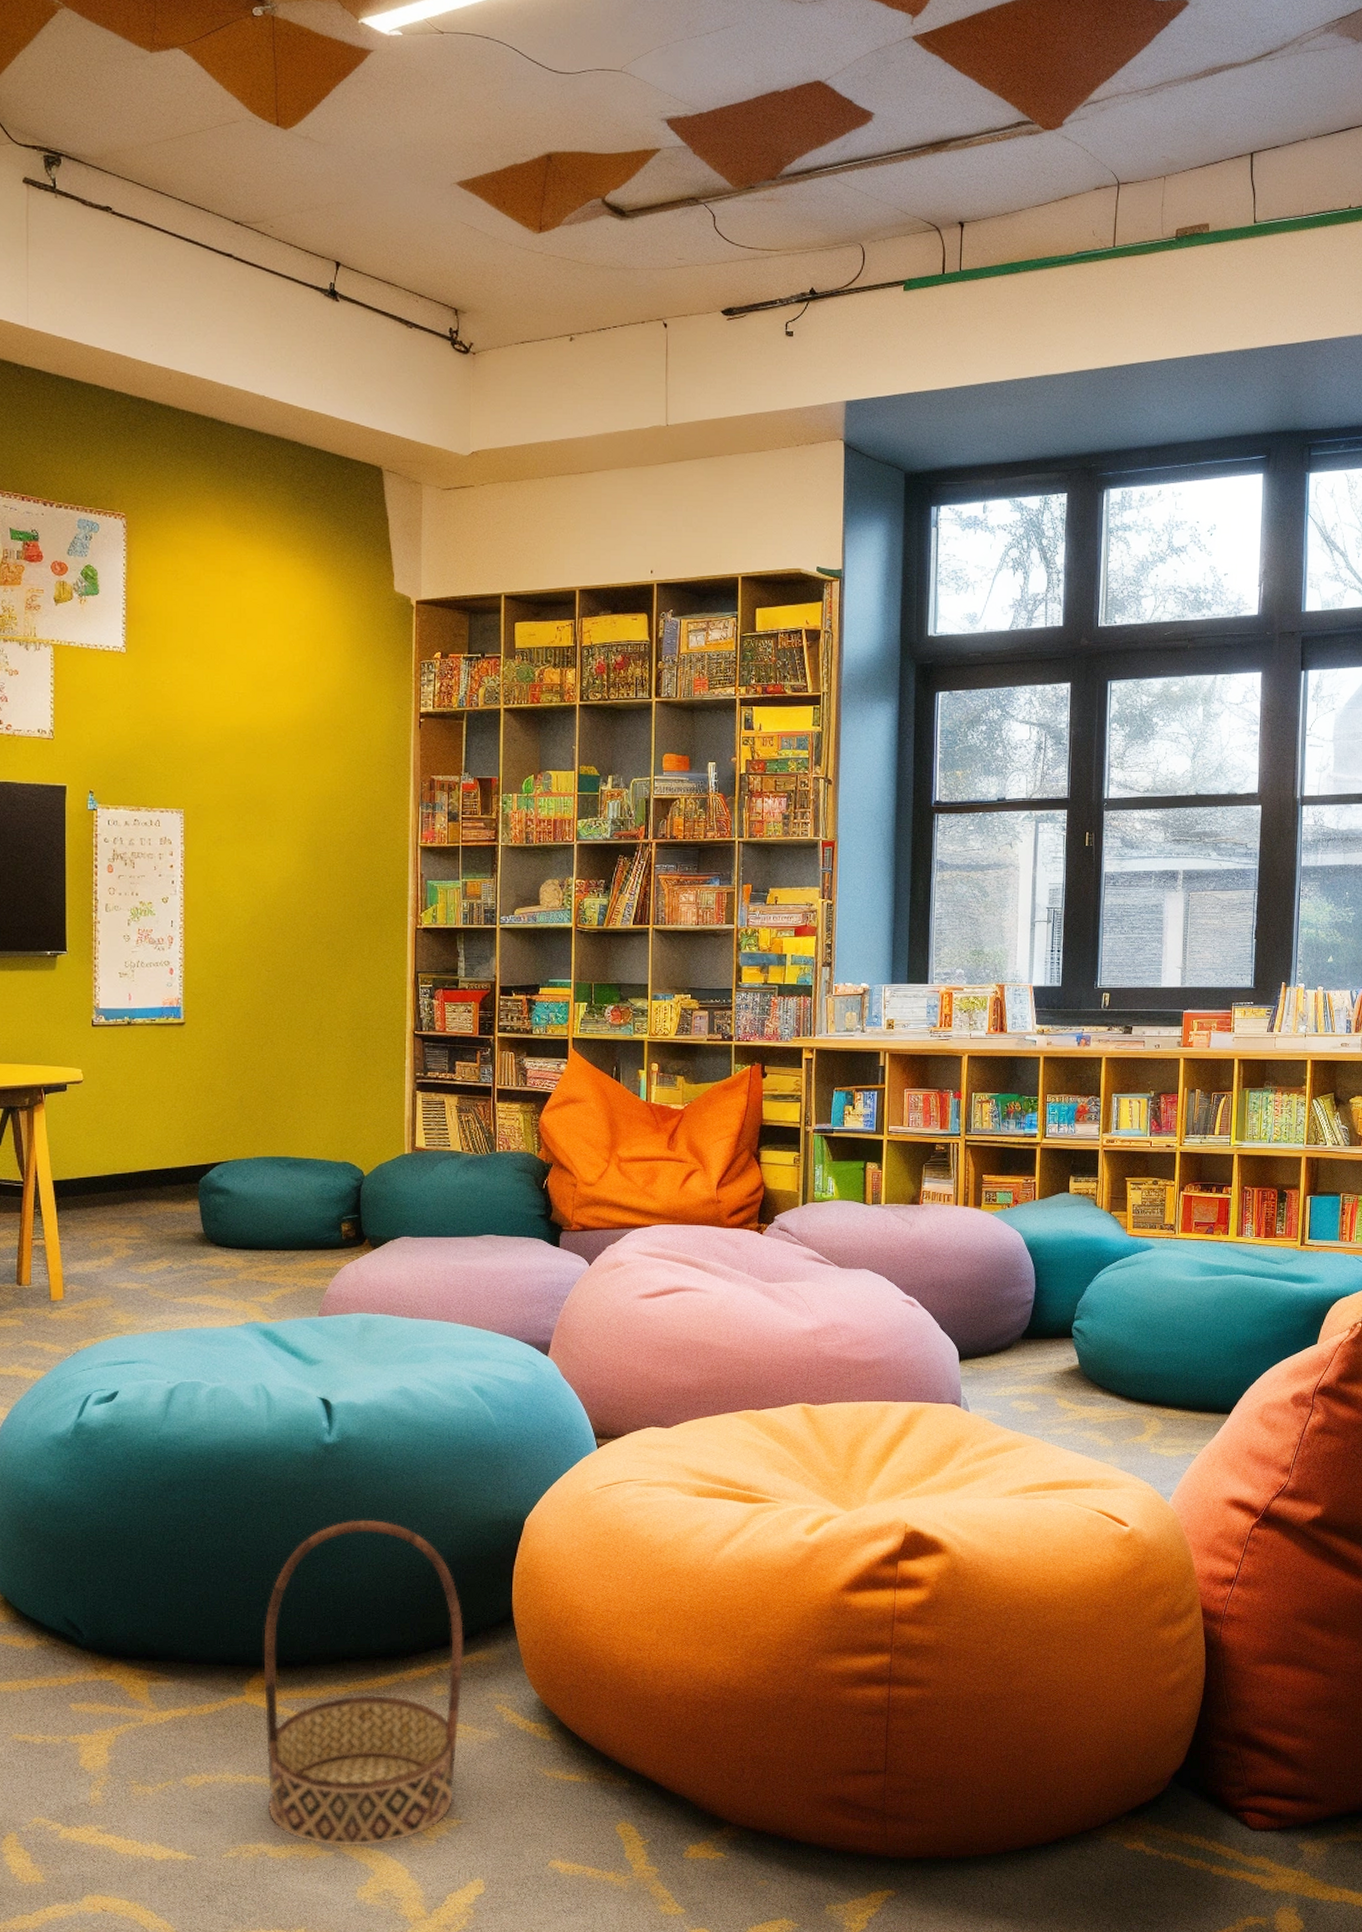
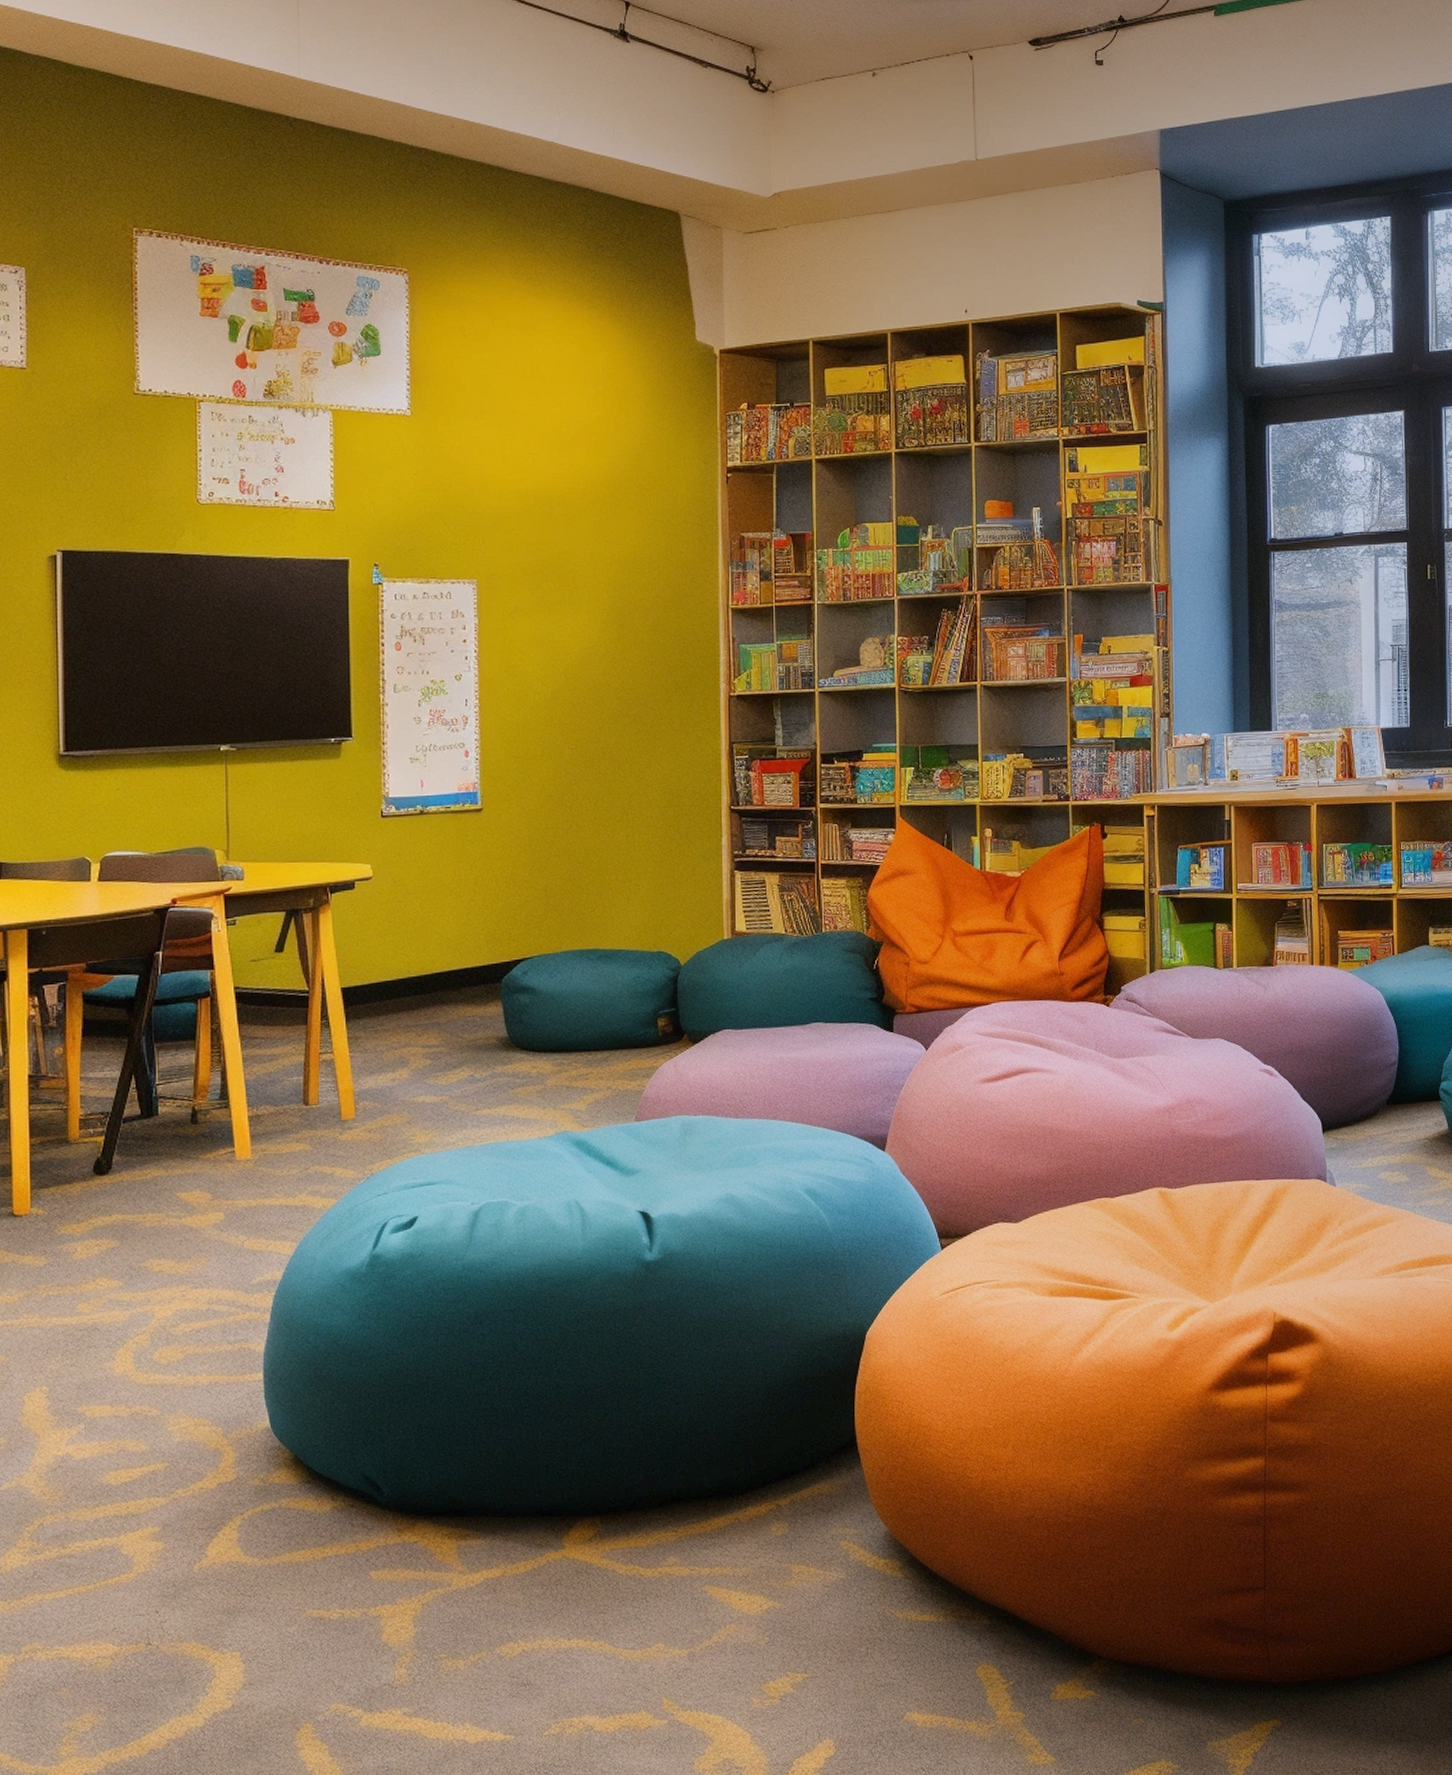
basket: present [263,1519,464,1846] -> none [583,1342,804,1713]

